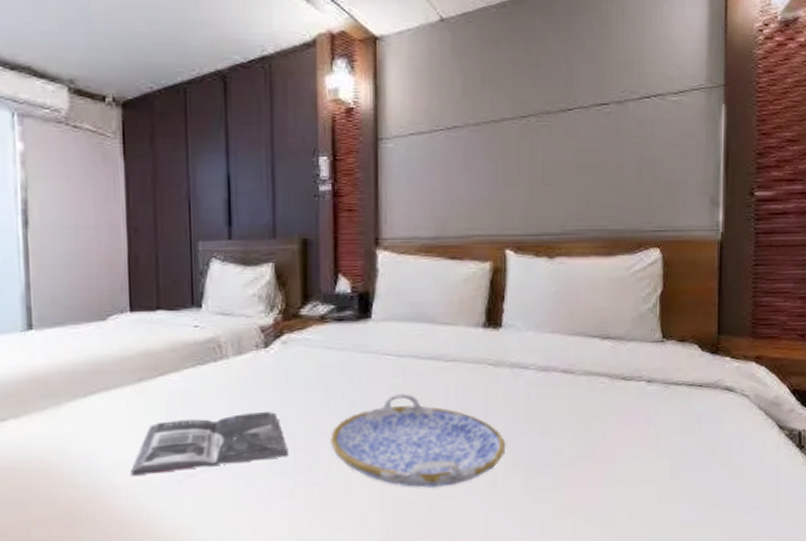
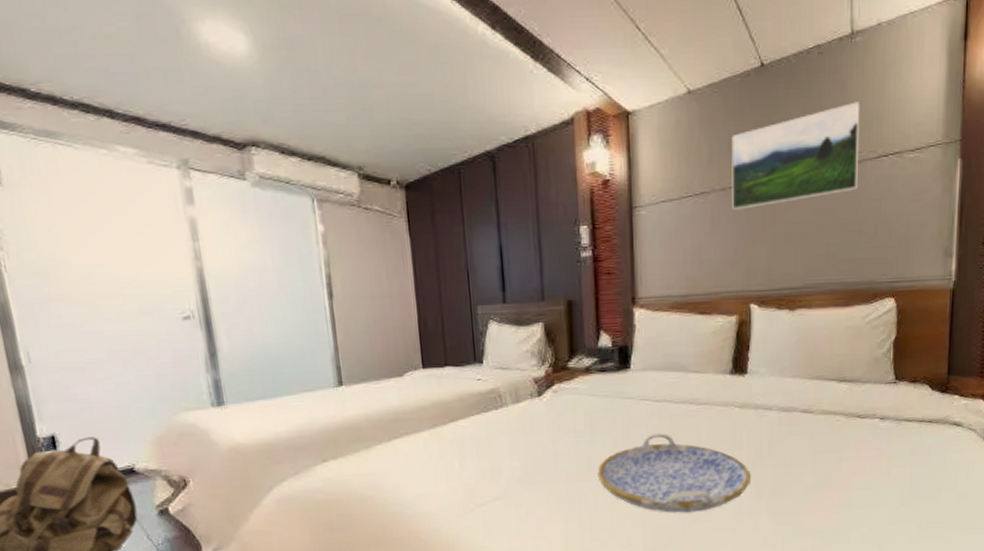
magazine: present [131,411,289,475] -> none [431,450,562,505]
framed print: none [486,40,620,148] -> present [731,101,859,211]

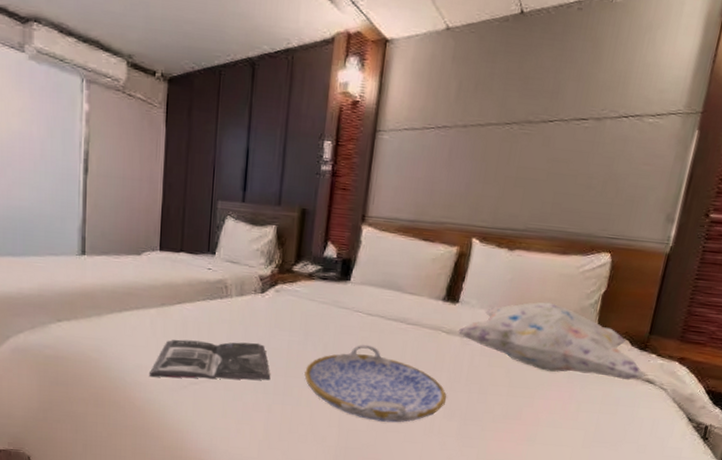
magazine: none [431,450,562,505] -> present [149,339,271,381]
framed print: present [731,101,859,211] -> none [470,60,610,149]
decorative pillow: none [751,358,952,431] -> present [457,302,646,381]

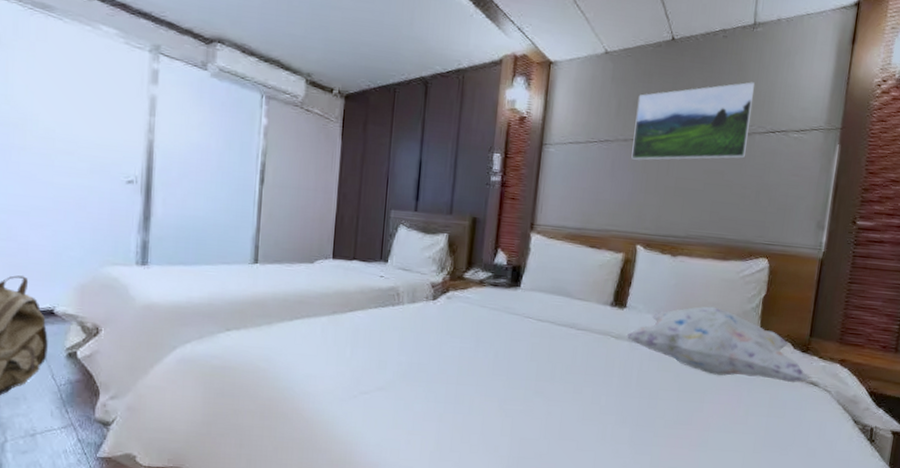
magazine: present [149,339,271,381] -> none [319,347,442,389]
serving tray: present [304,344,446,423] -> none [476,350,618,431]
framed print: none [470,60,610,149] -> present [631,82,755,161]

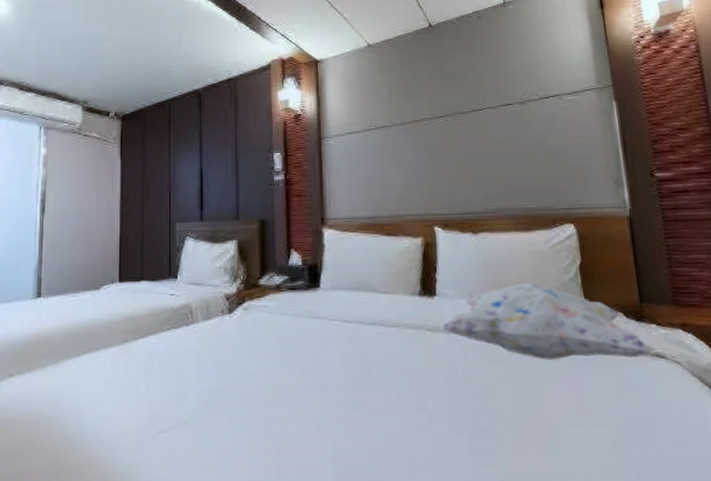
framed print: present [631,82,755,161] -> none [407,54,525,143]

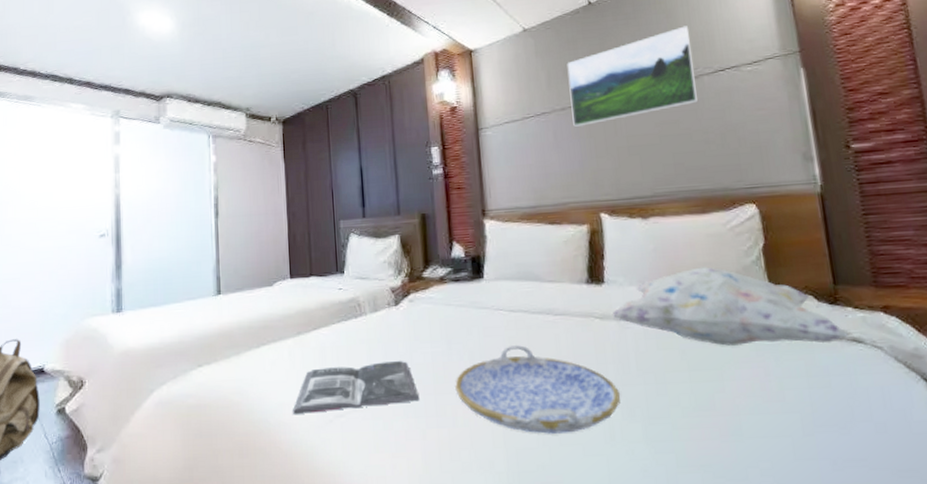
magazine: none [113,371,249,429] -> present [293,360,420,414]
serving tray: none [286,357,448,449] -> present [455,345,620,434]
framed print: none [407,54,525,143] -> present [567,26,698,128]

